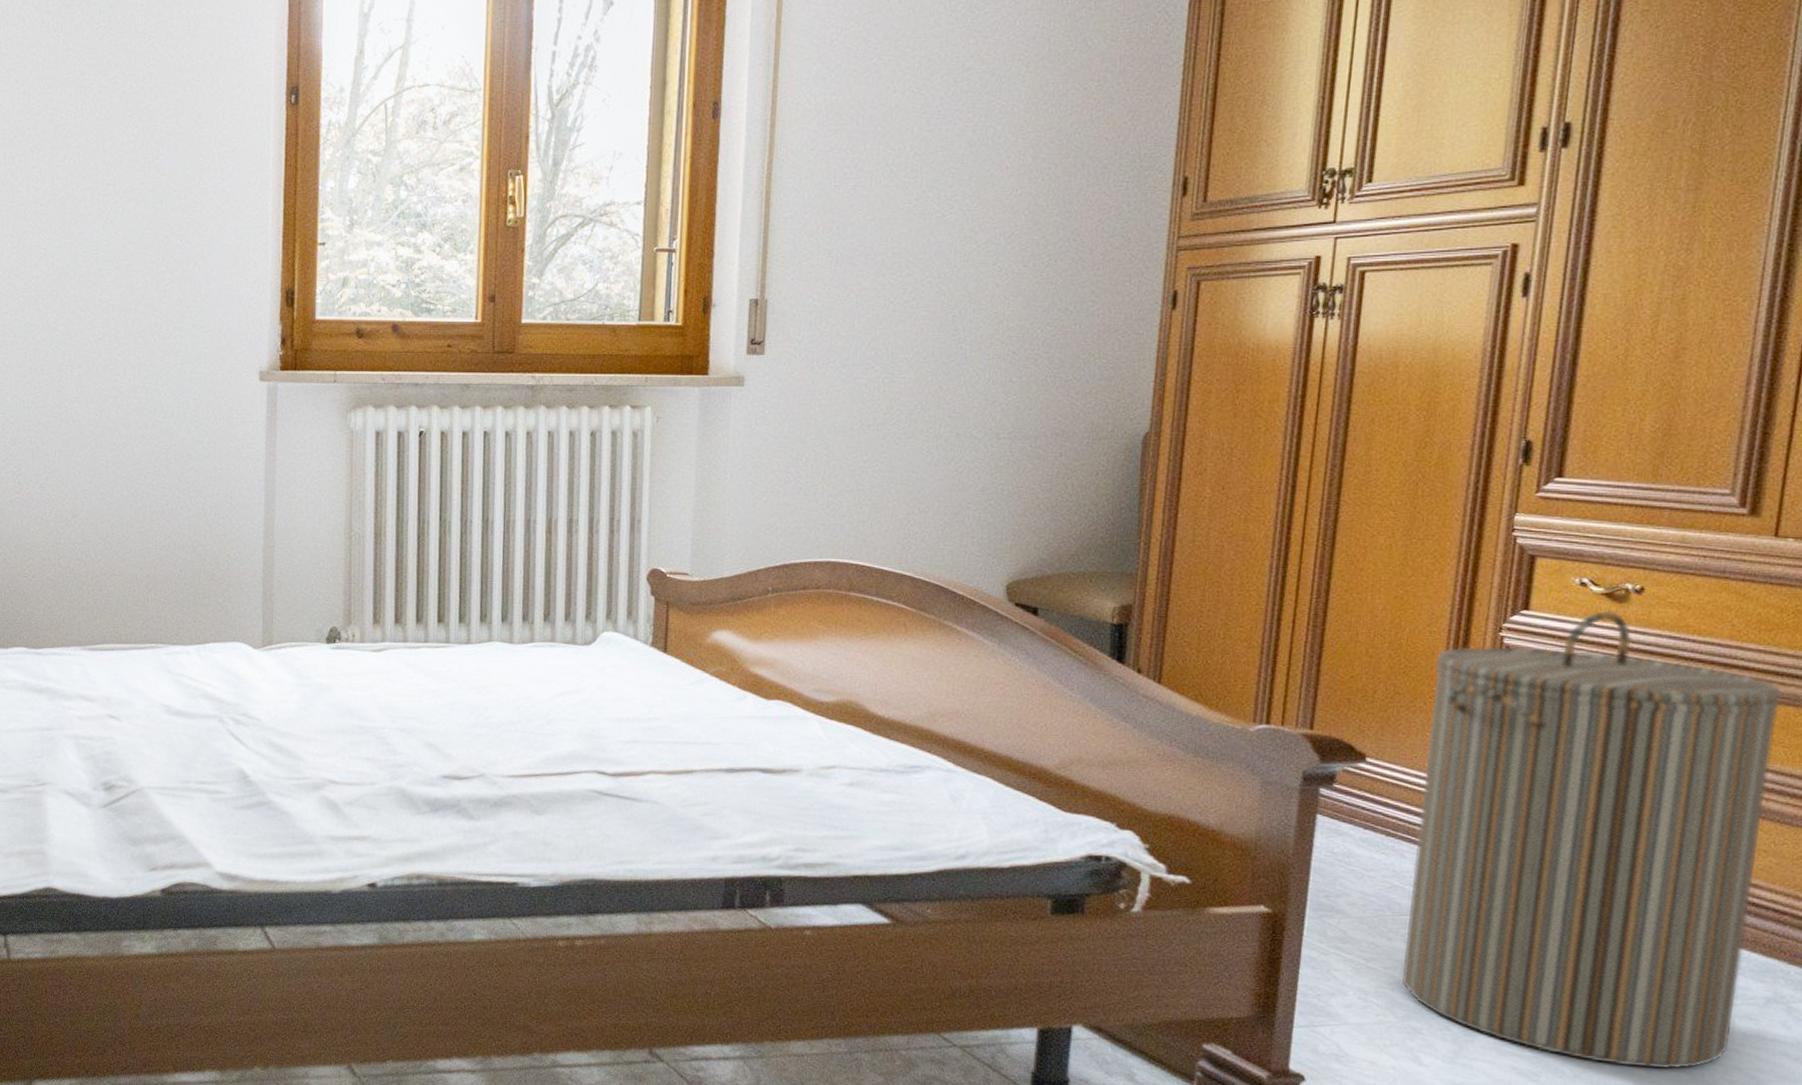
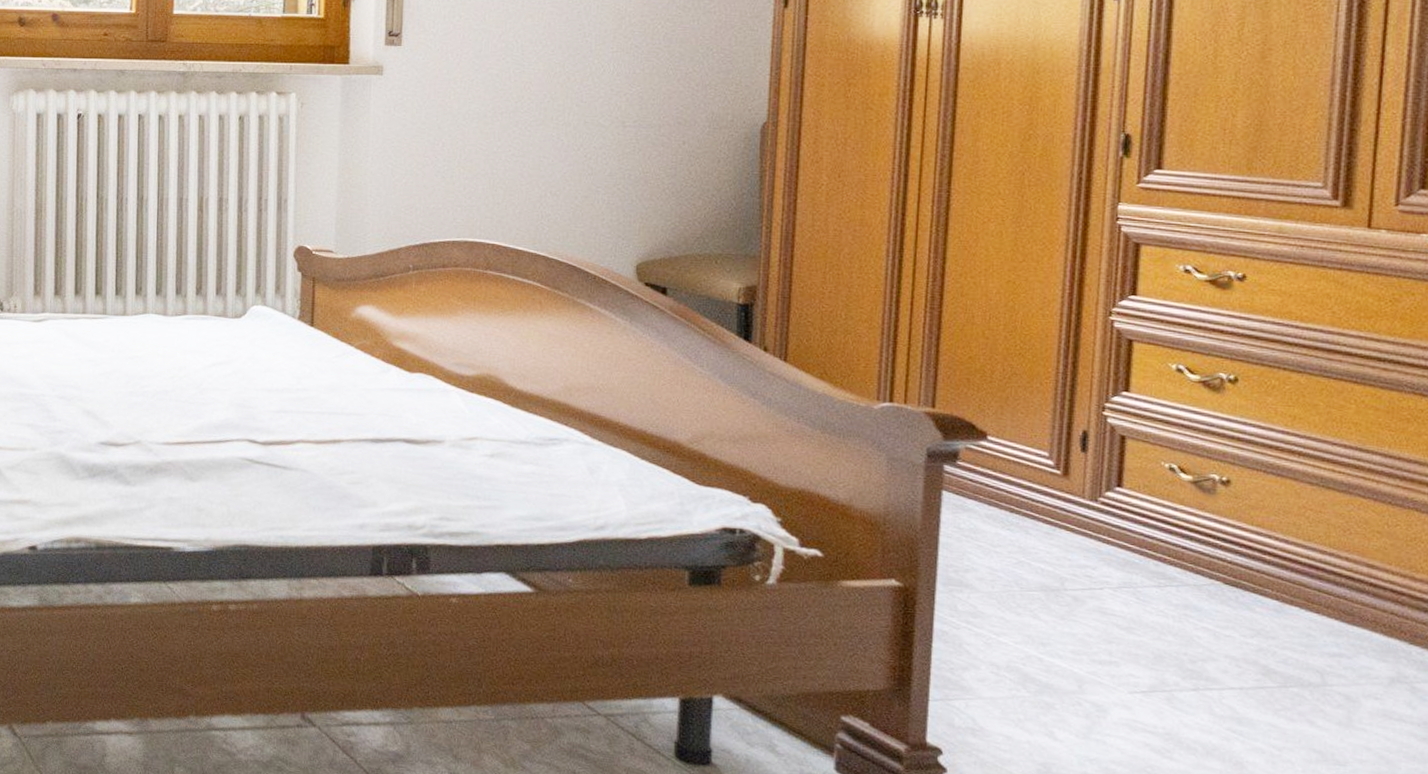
laundry hamper: present [1400,610,1782,1070] -> none [1031,296,1385,748]

